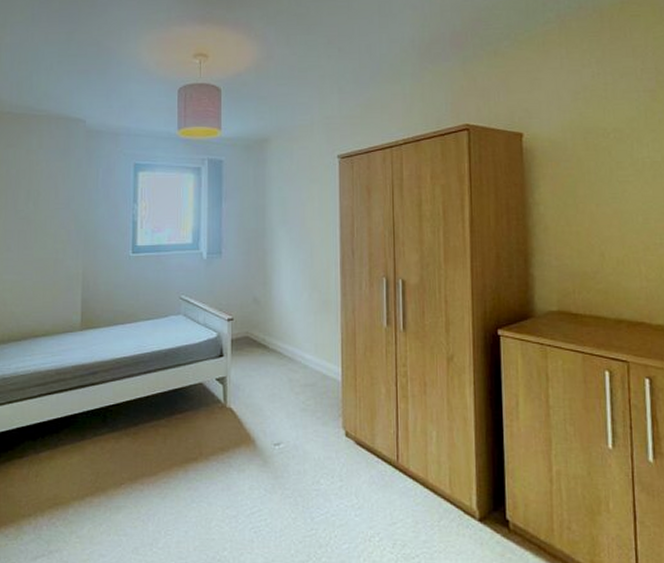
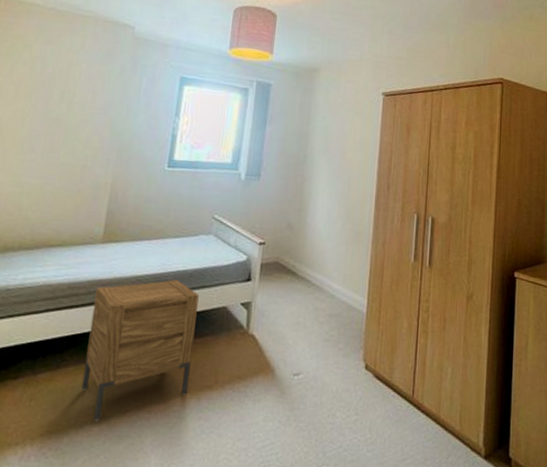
nightstand: none [79,359,175,494] -> present [82,279,199,422]

